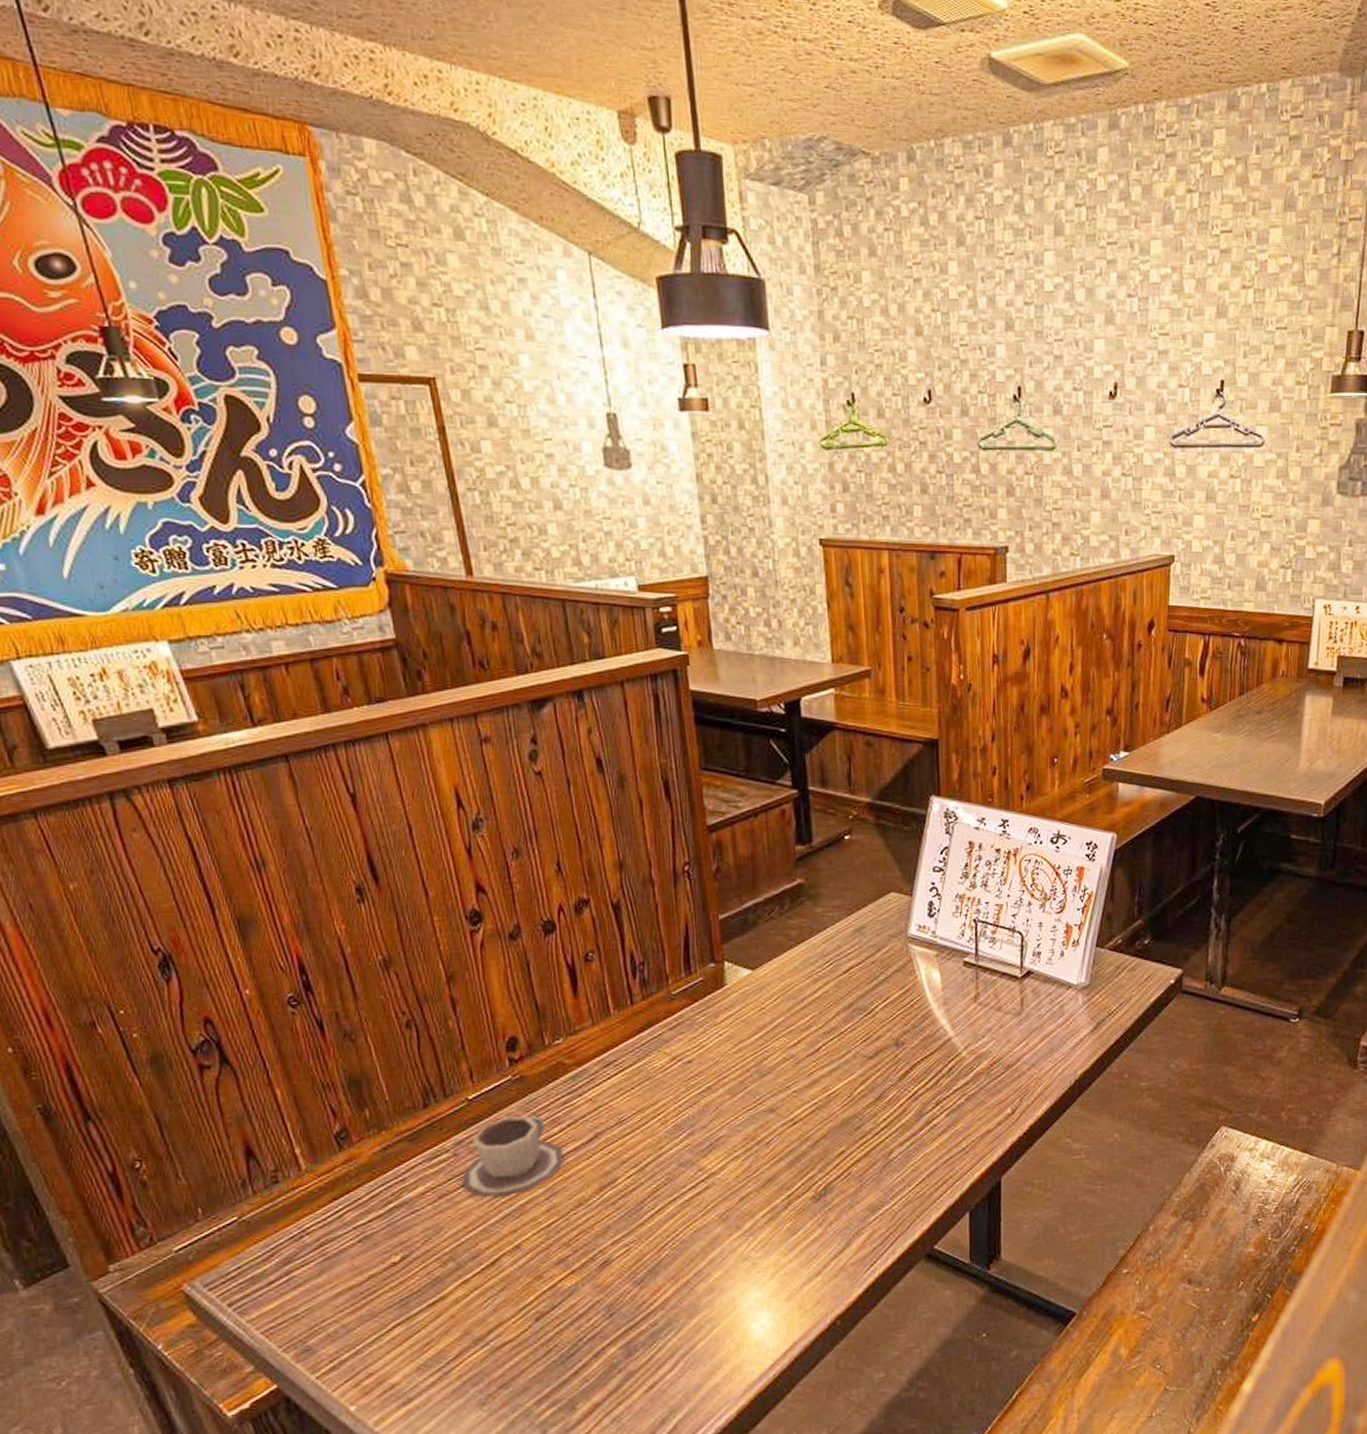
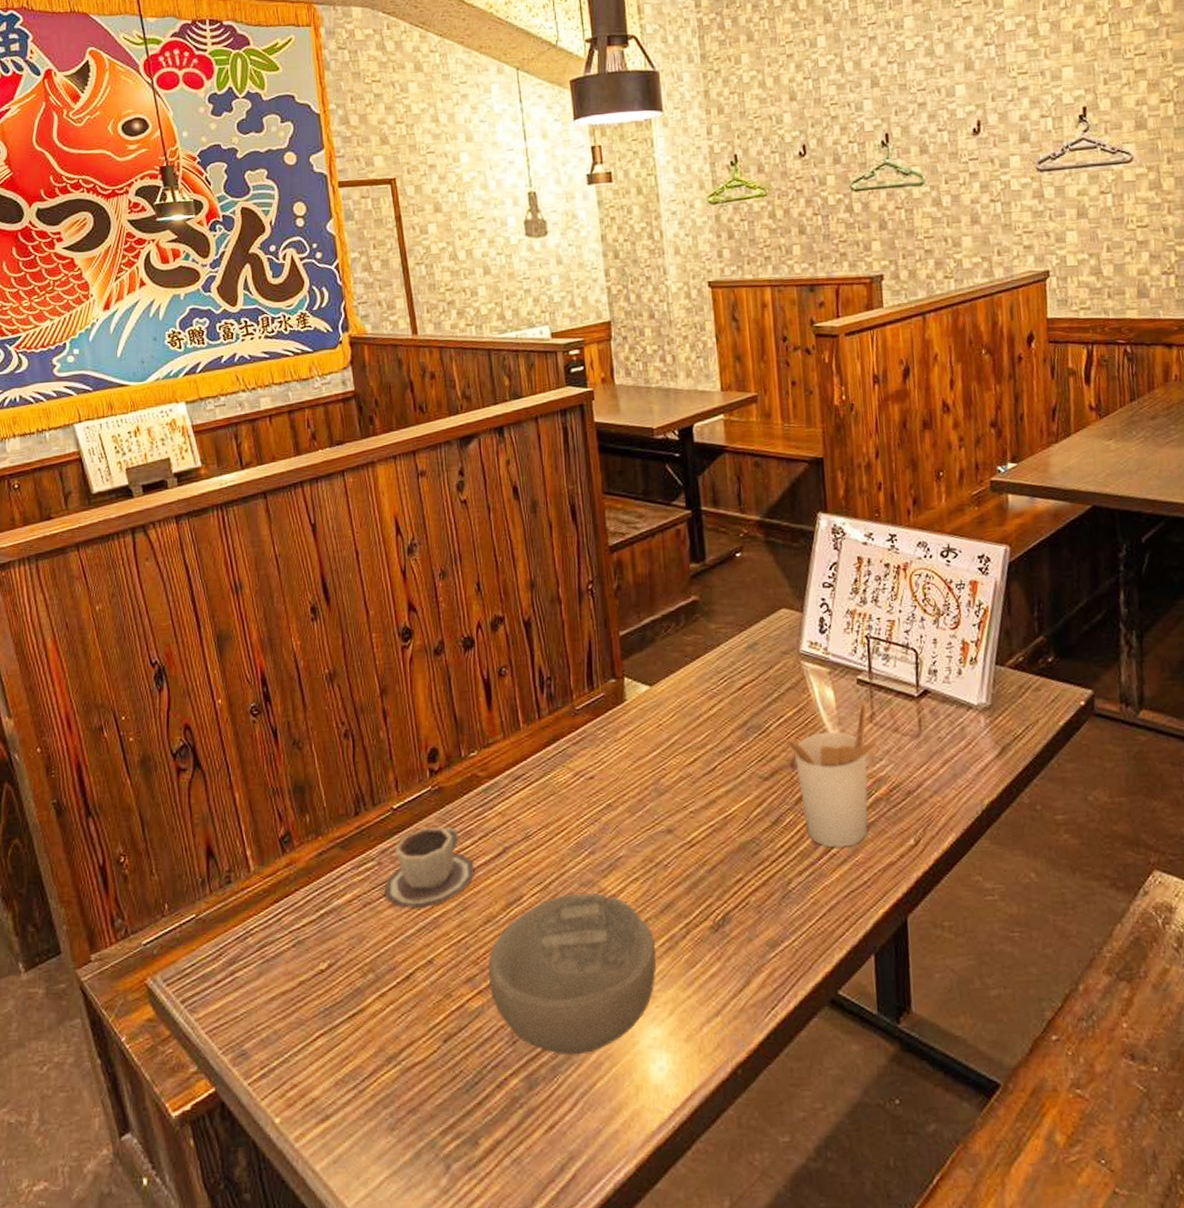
bowl: none [581,1172,758,1322] -> present [488,893,657,1056]
utensil holder: none [887,983,980,1120] -> present [782,702,877,849]

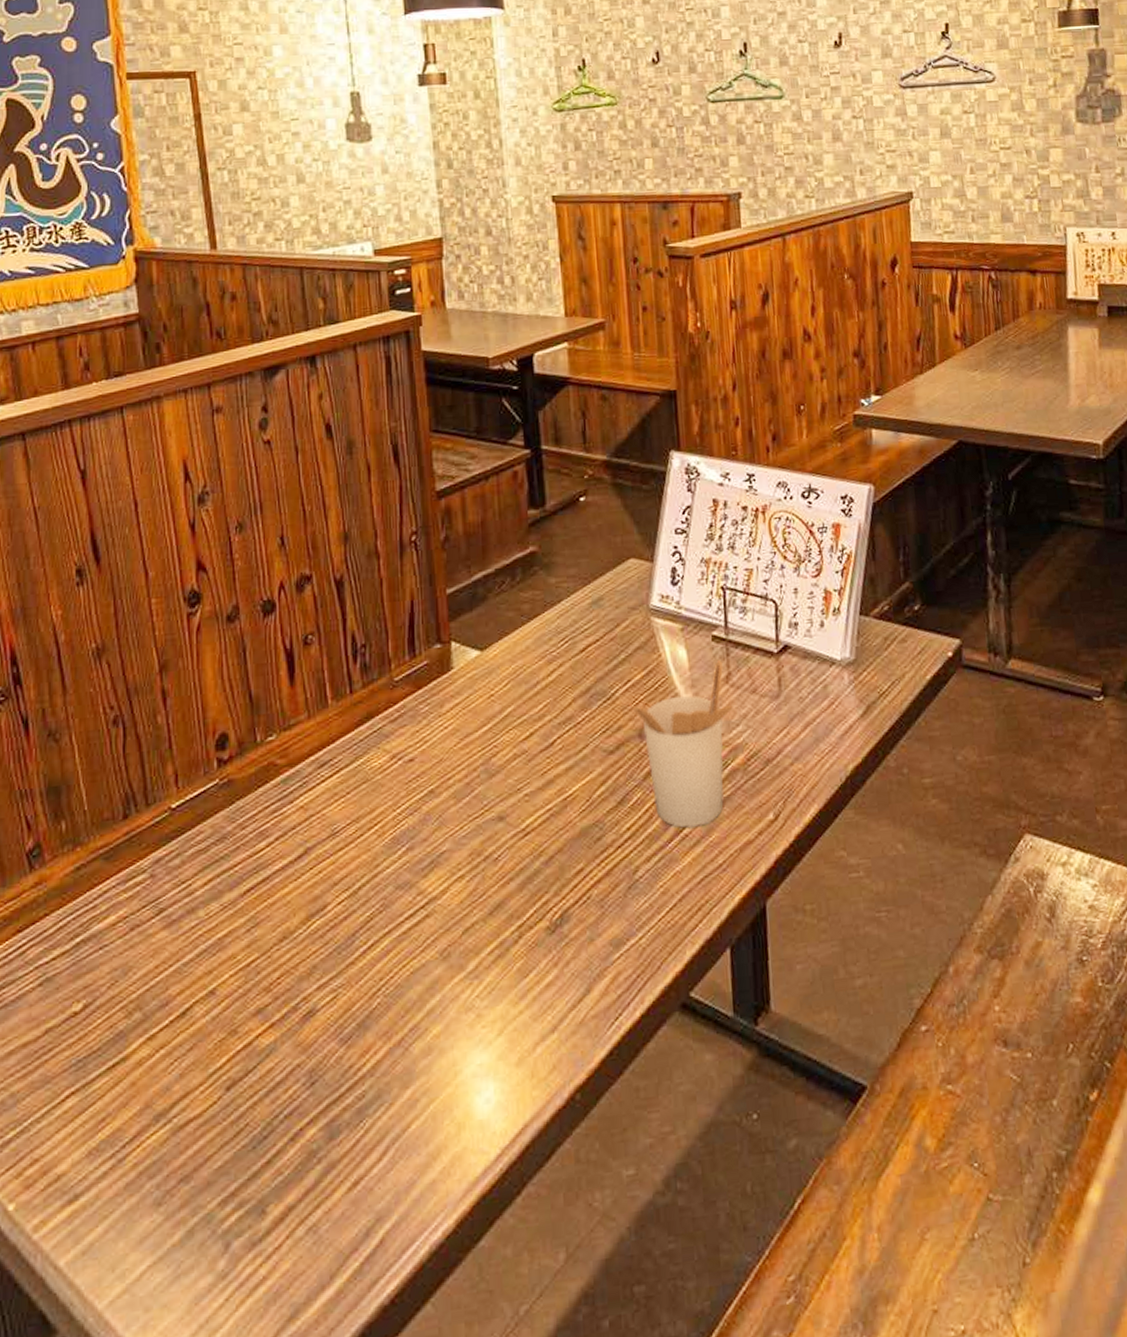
cup: present [384,827,475,909] -> none [157,827,269,929]
bowl: present [488,893,657,1056] -> none [283,896,484,1094]

